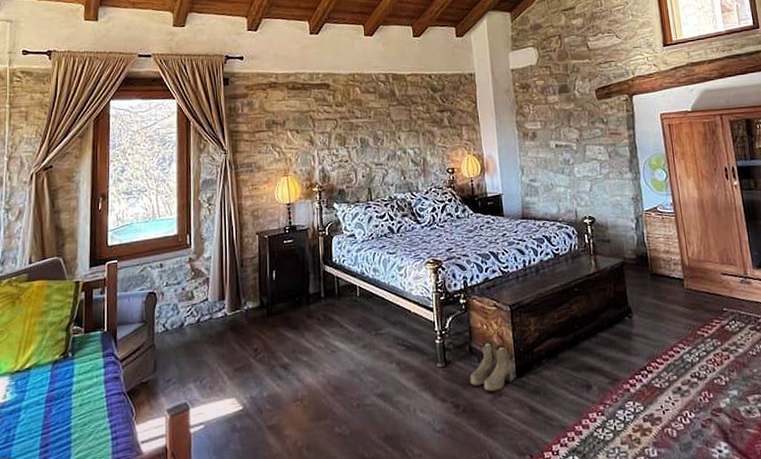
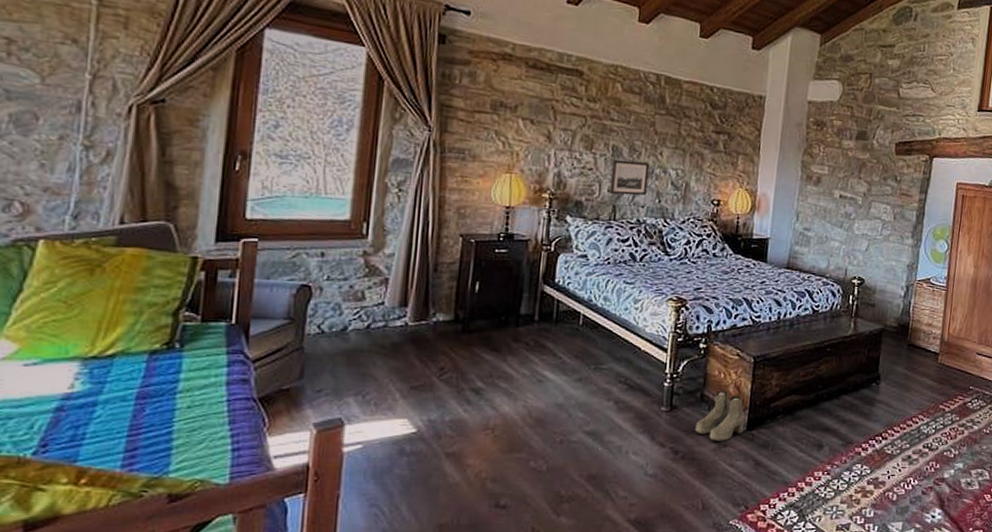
wall art: none [362,147,393,180] -> present [609,159,650,196]

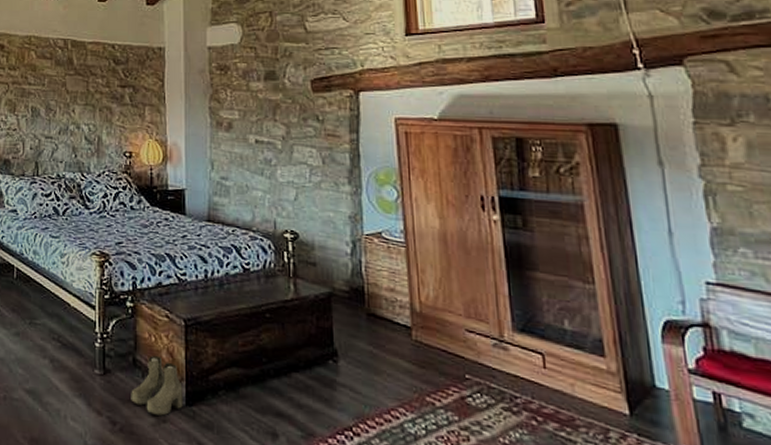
wall art: present [609,159,650,196] -> none [31,119,64,152]

